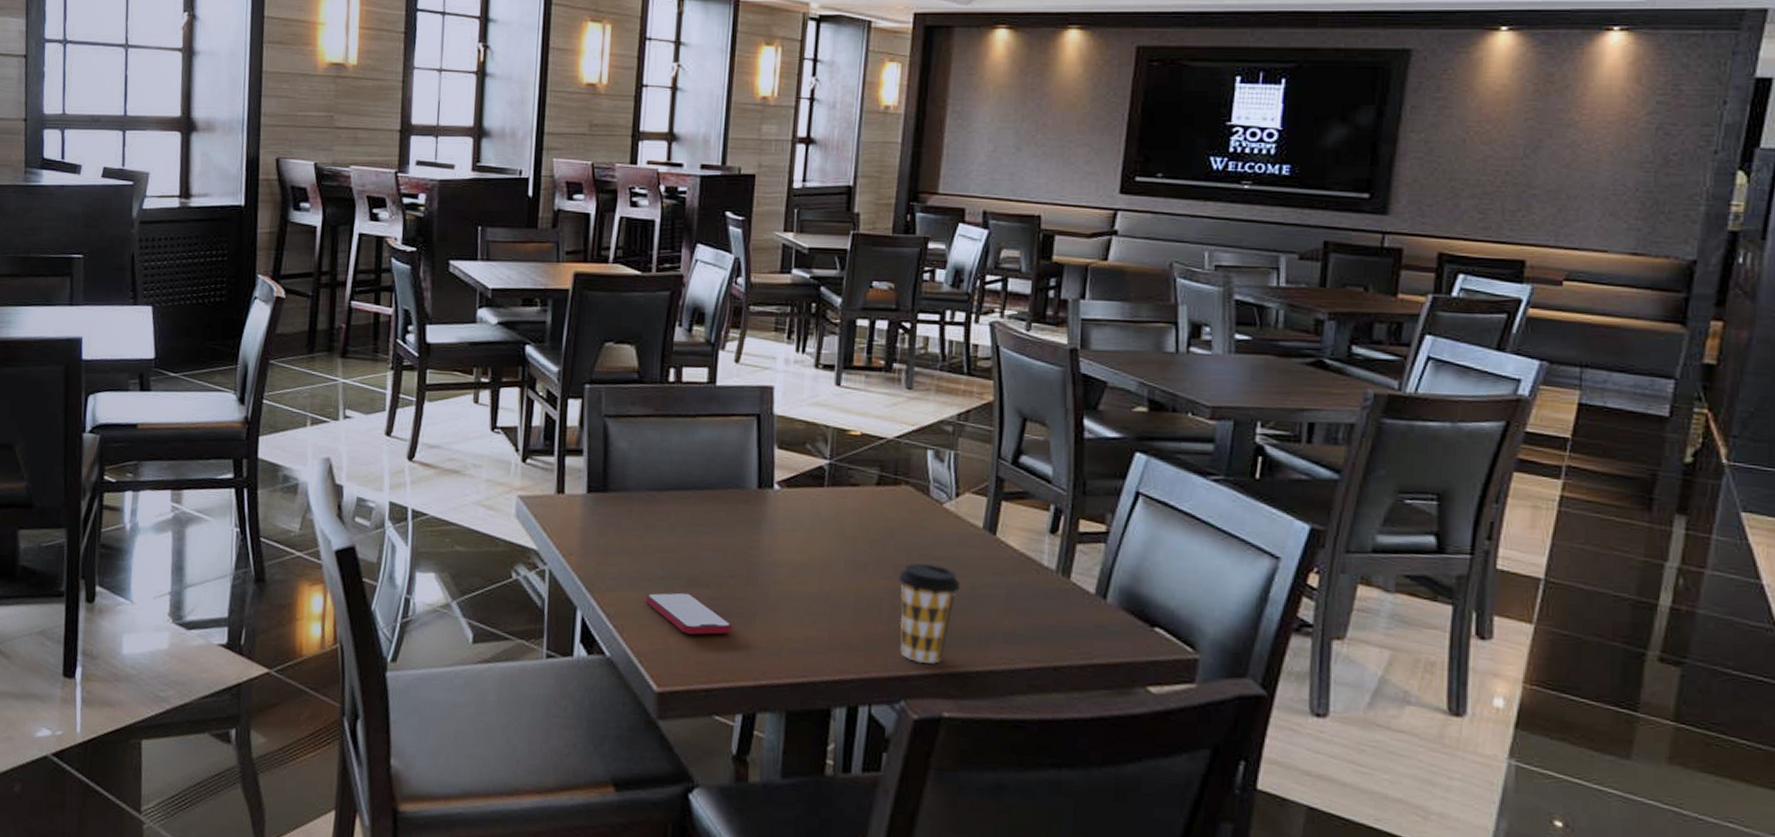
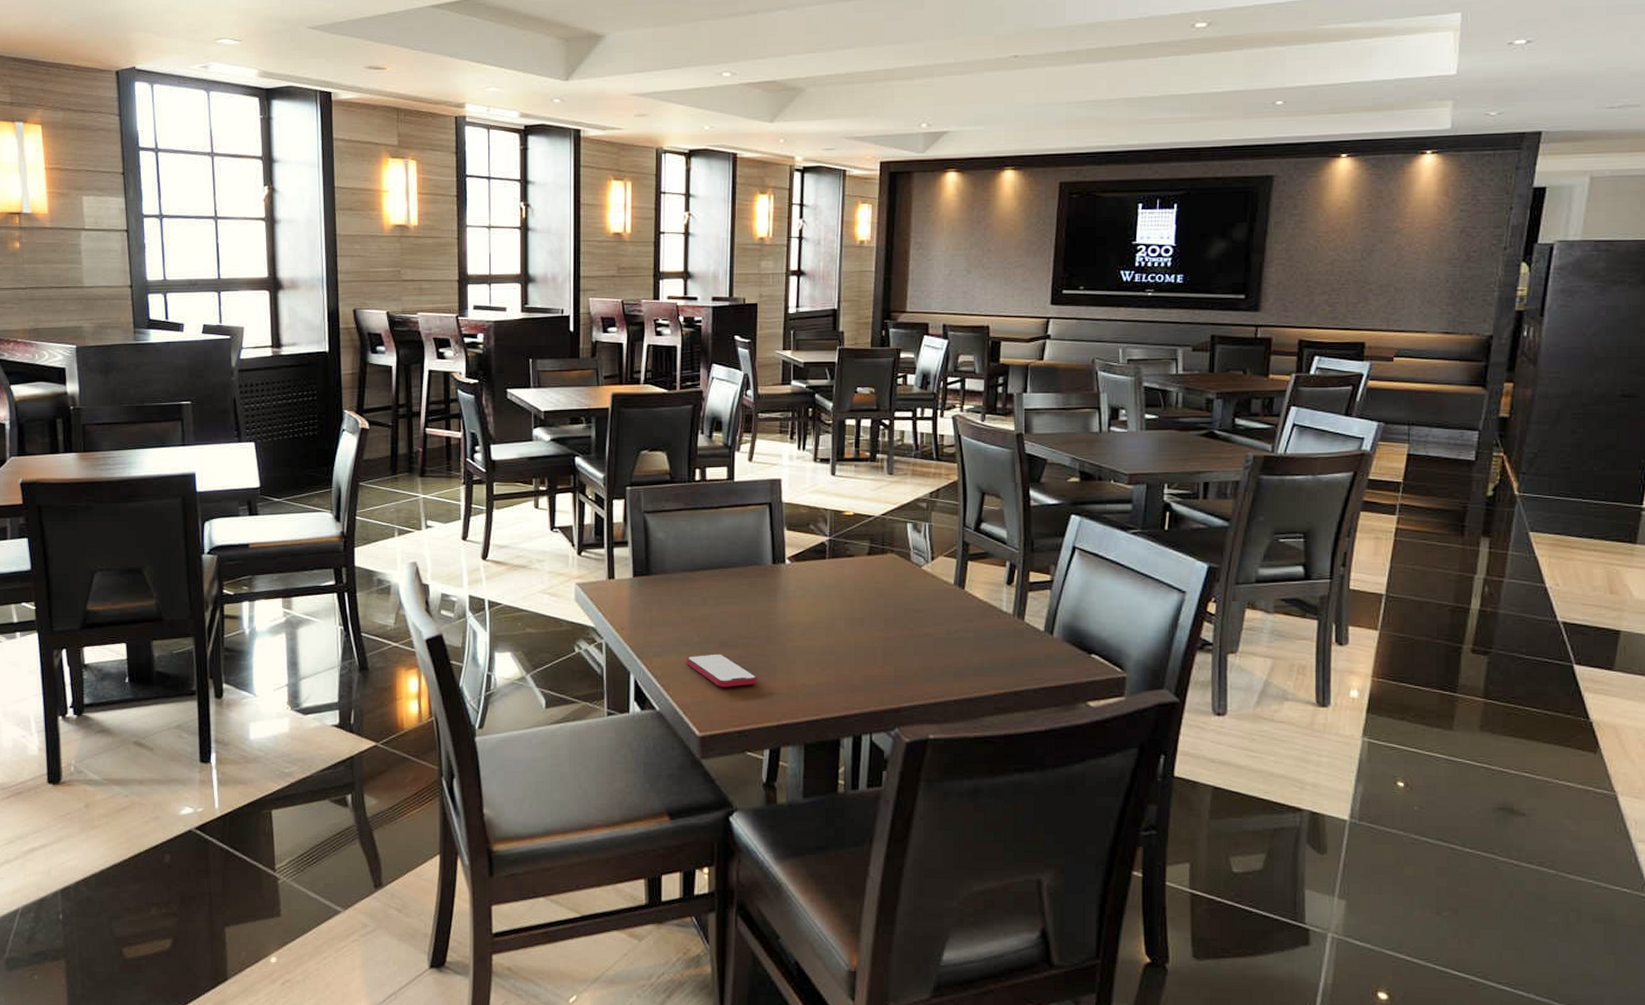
coffee cup: present [898,563,961,664] -> none [889,616,939,696]

